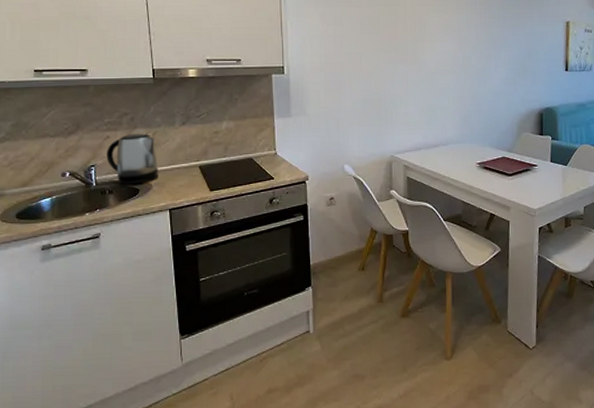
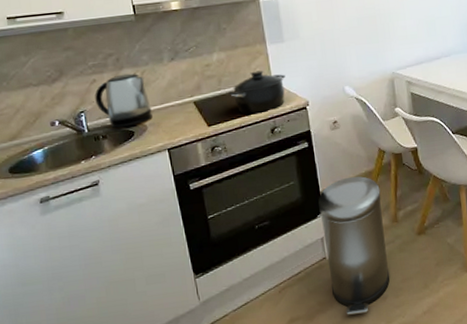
saucepan: none [233,142,289,183] -> present [228,70,285,114]
pedal bin: none [308,253,370,392] -> present [318,176,390,316]

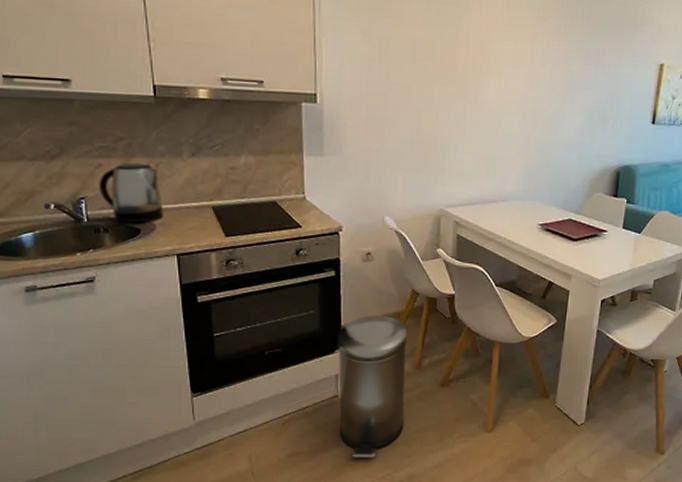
saucepan: present [228,70,285,114] -> none [253,183,320,231]

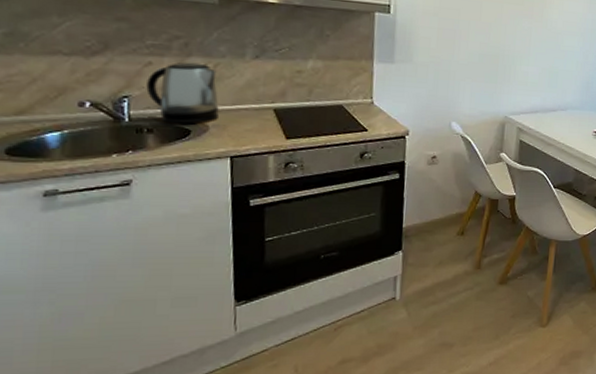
pedal bin: present [338,315,407,459] -> none [395,216,469,362]

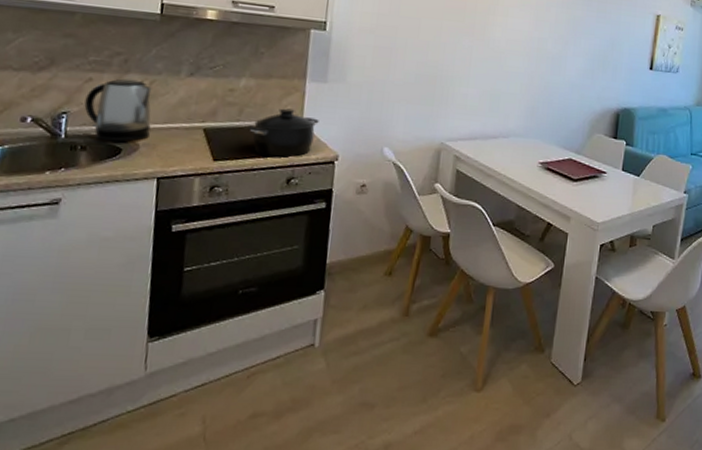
saucepan: none [318,88,388,134] -> present [247,108,319,158]

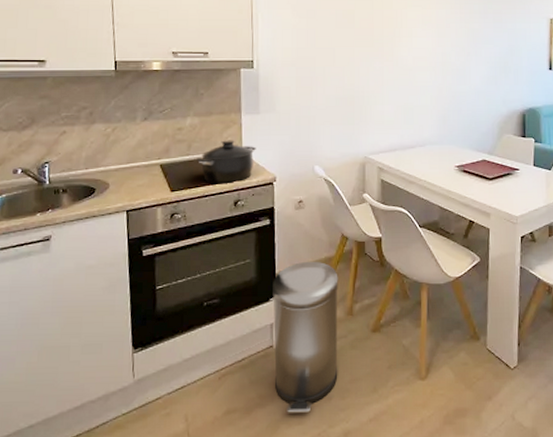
kettle: present [84,78,152,144] -> none [62,128,118,185]
pedal bin: none [311,252,397,422] -> present [273,261,338,414]

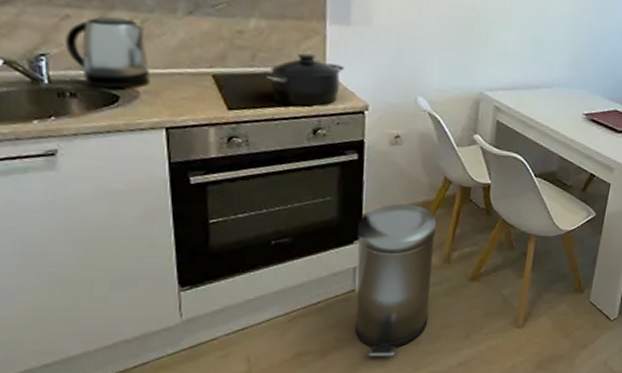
kettle: none [62,128,118,185] -> present [66,16,151,90]

